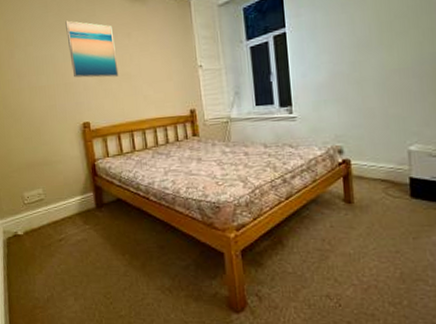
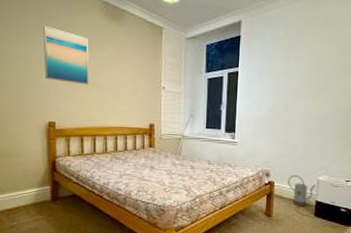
watering can: none [368,147,407,187] -> present [287,174,316,207]

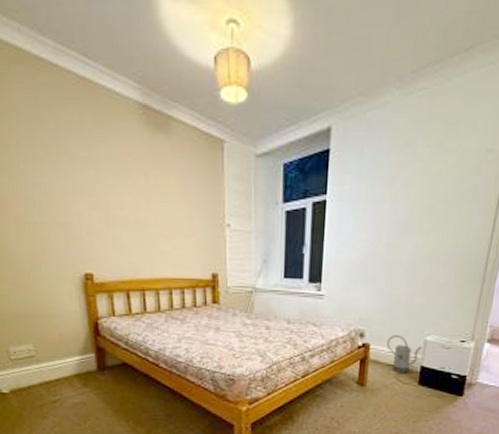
wall art: present [43,25,89,85] -> none [65,142,131,224]

